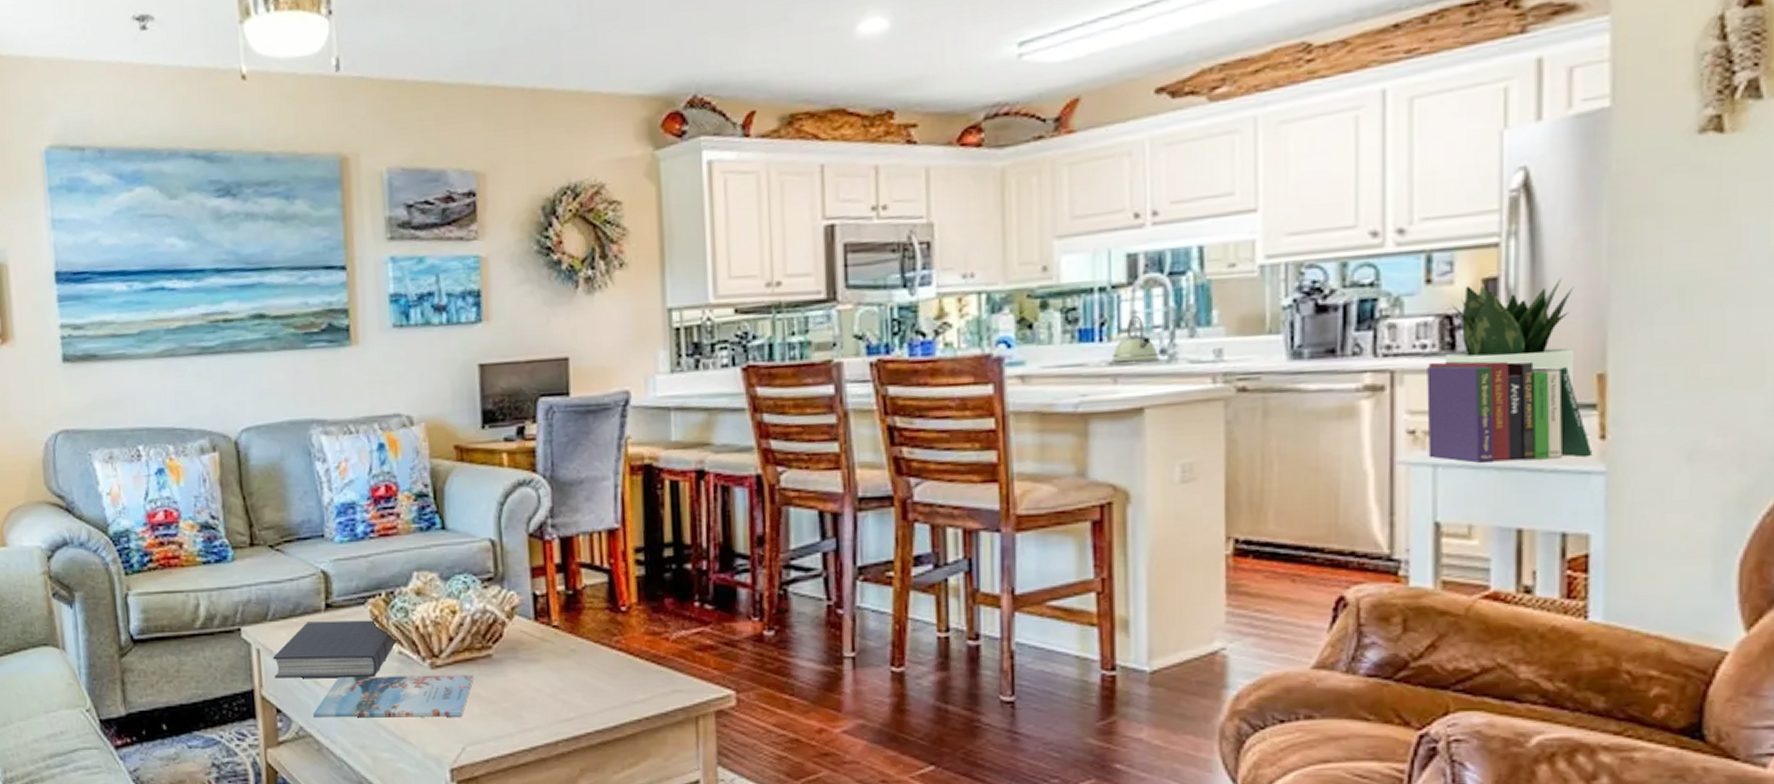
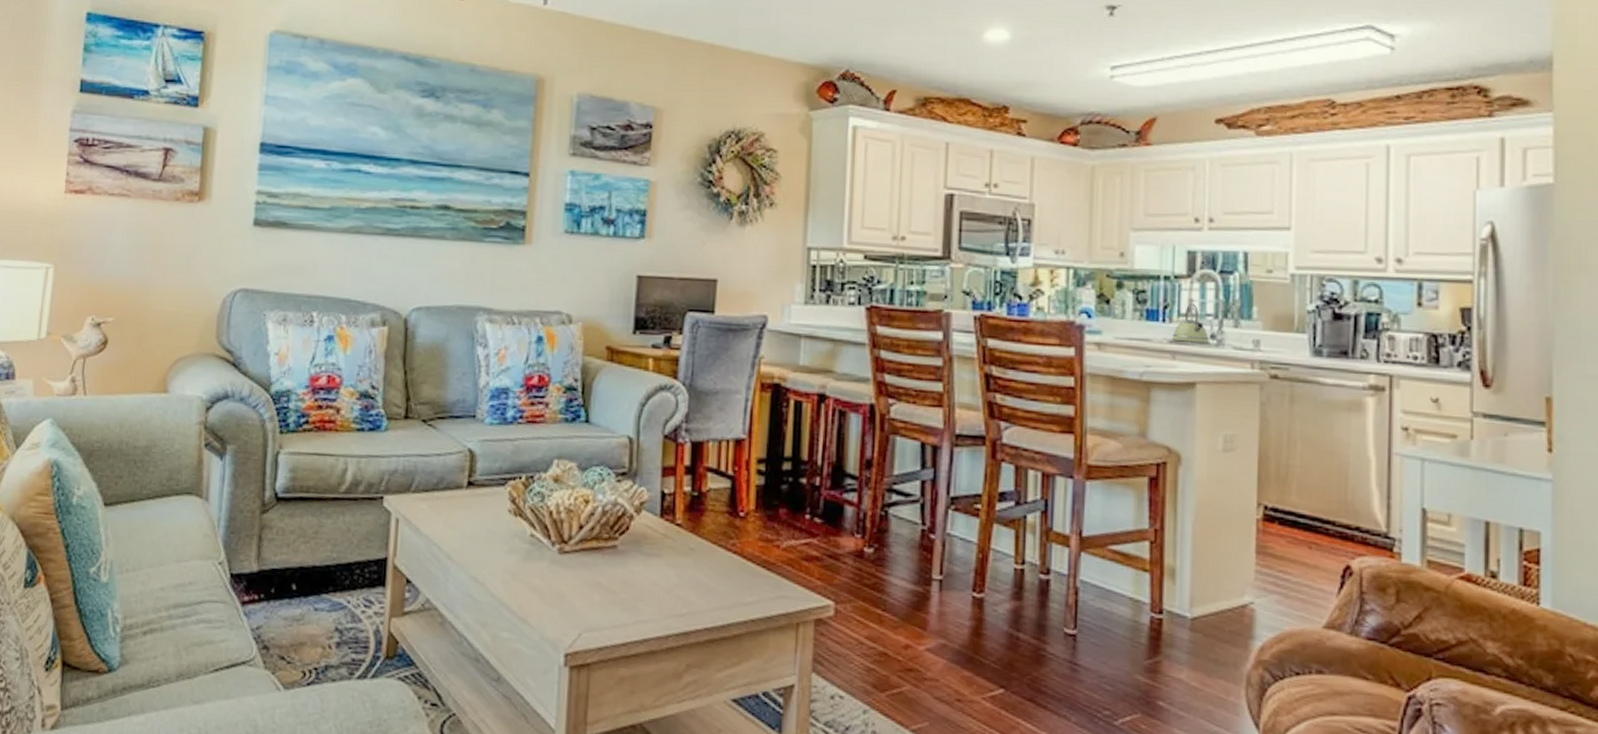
book: present [272,620,399,679] -> none [408,497,532,557]
magazine: present [313,674,474,719] -> none [441,553,598,603]
books: present [1427,361,1591,464] -> none [1417,372,1541,466]
planter: present [1446,278,1590,438] -> none [1432,313,1540,449]

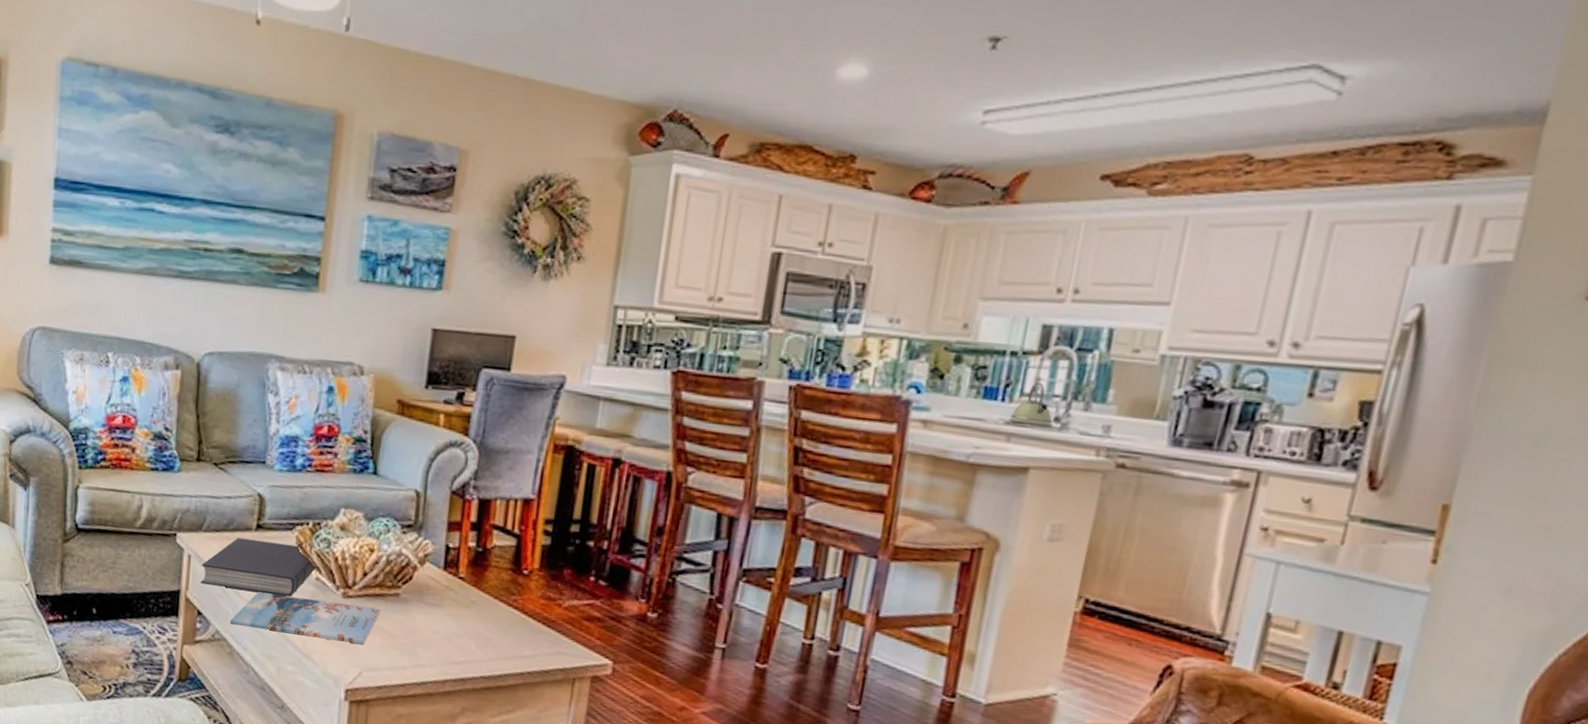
book: none [408,497,532,557] -> present [200,537,318,597]
magazine: none [441,553,598,603] -> present [230,591,381,645]

